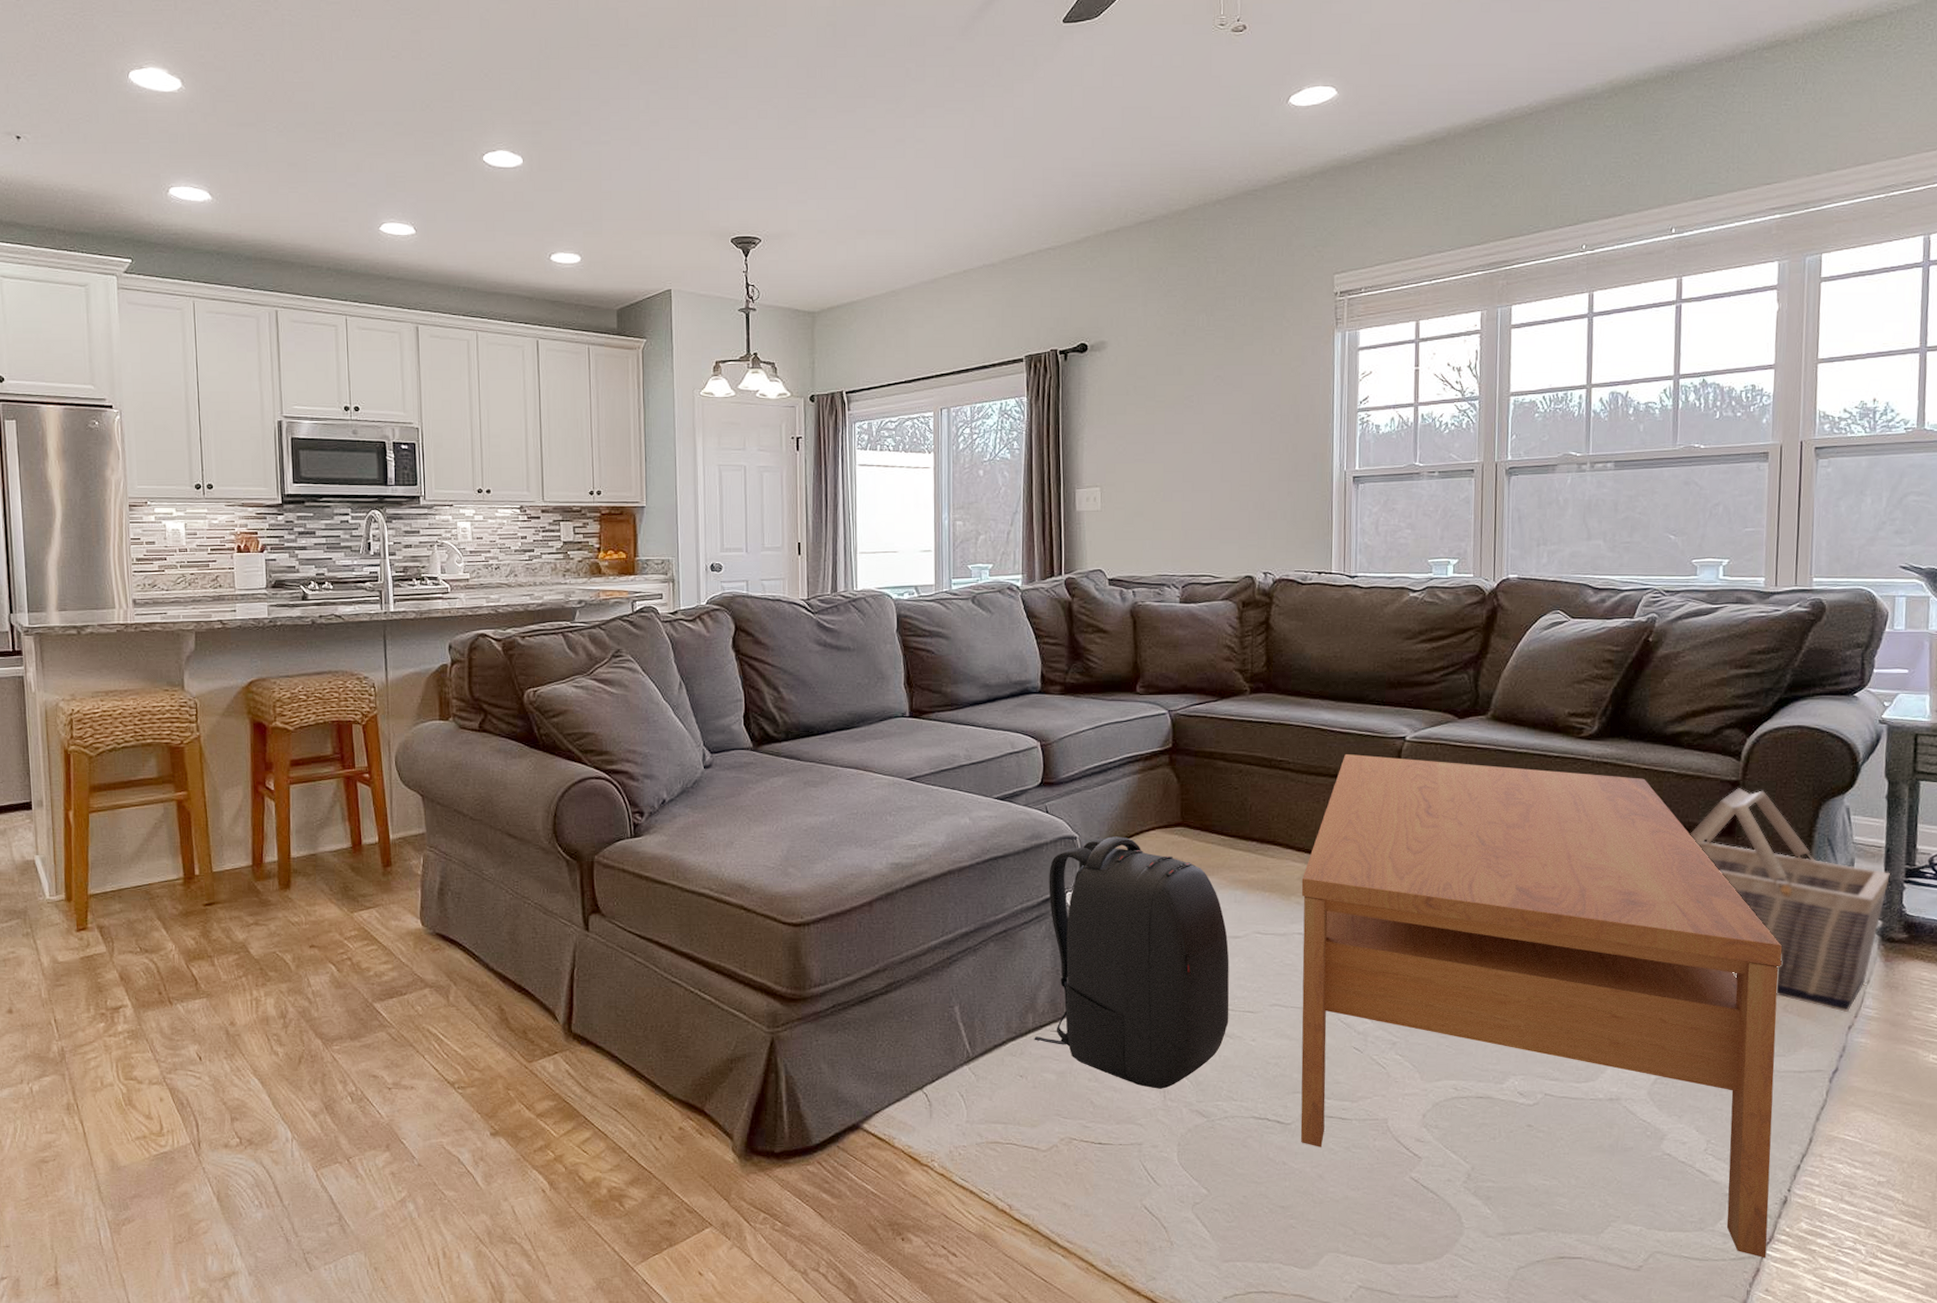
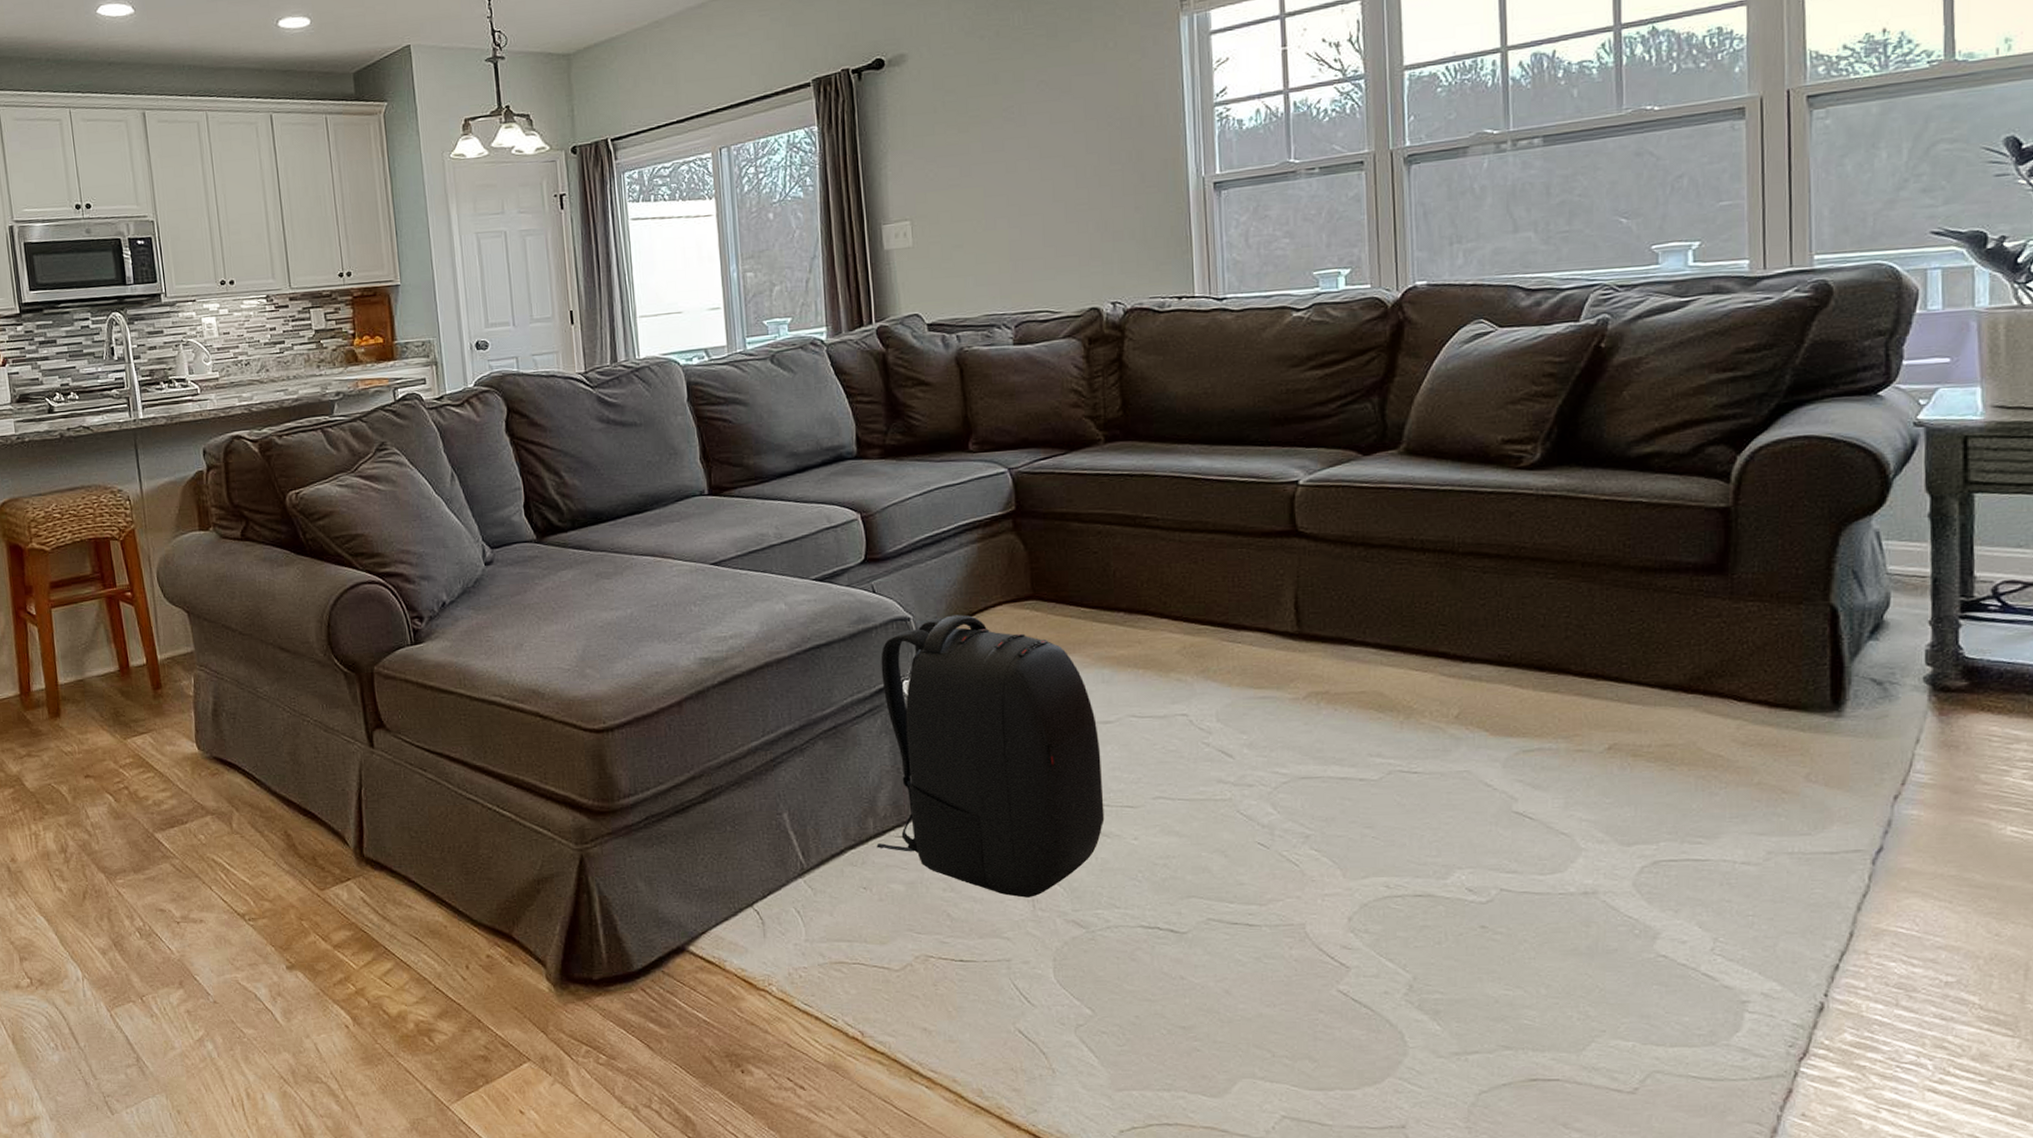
coffee table: present [1300,753,1783,1259] -> none [1181,504,1800,1077]
basket: present [1690,788,1890,1012] -> none [1669,515,1940,779]

